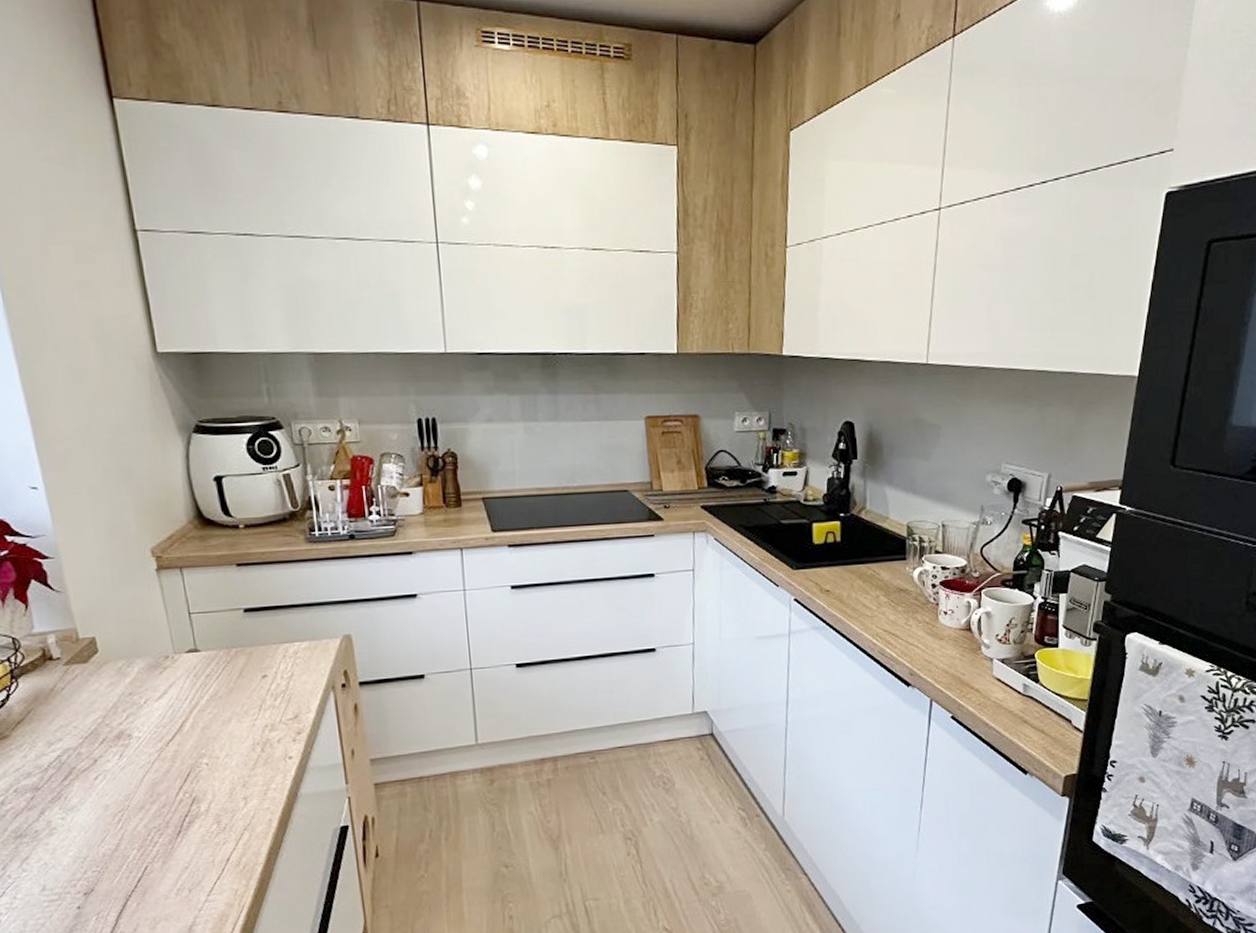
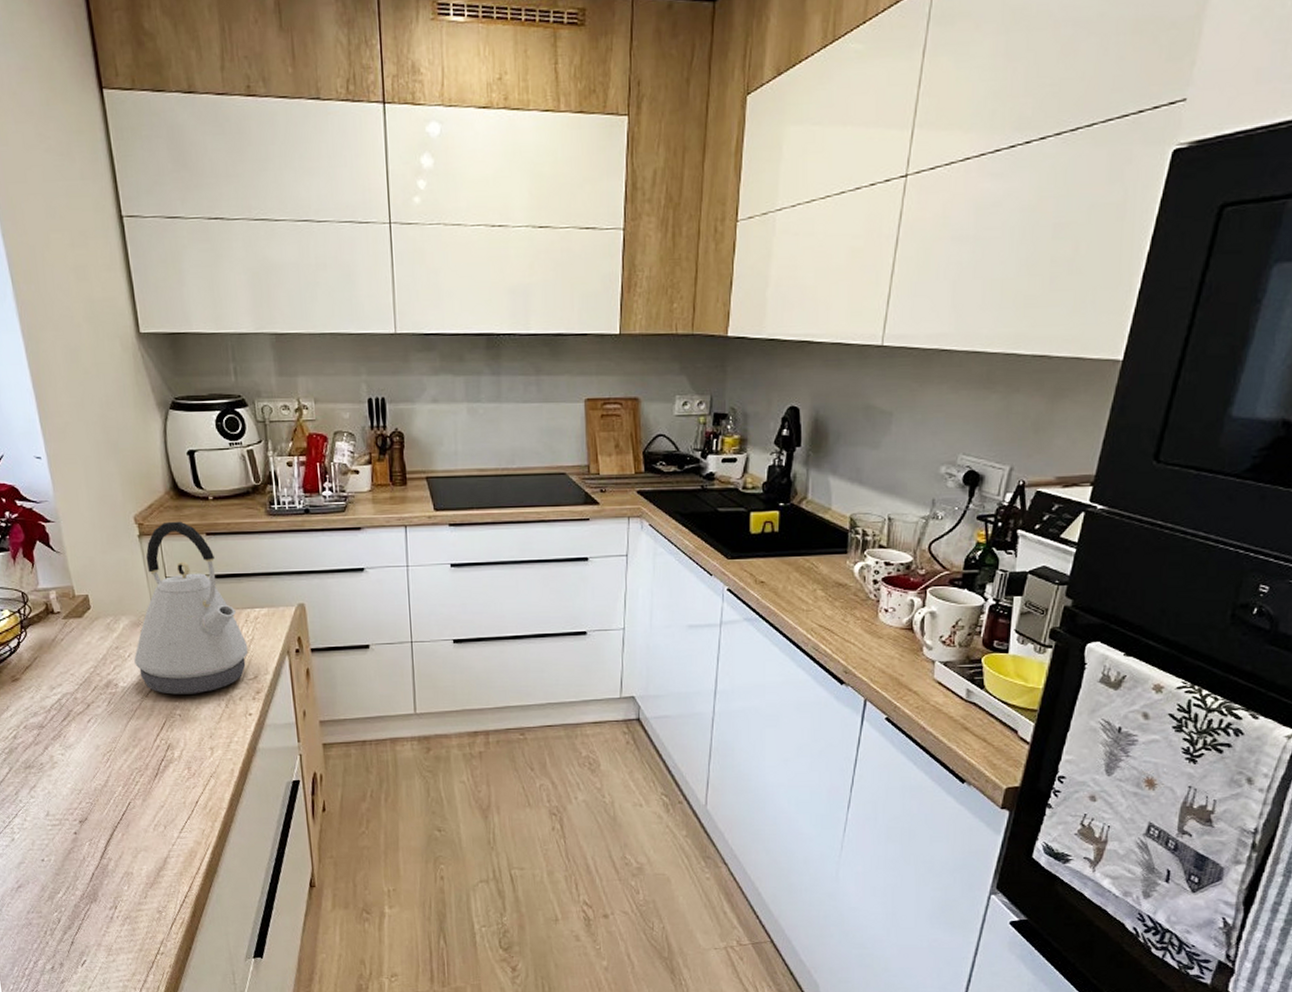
kettle: none [151,552,288,742] -> present [134,521,249,695]

